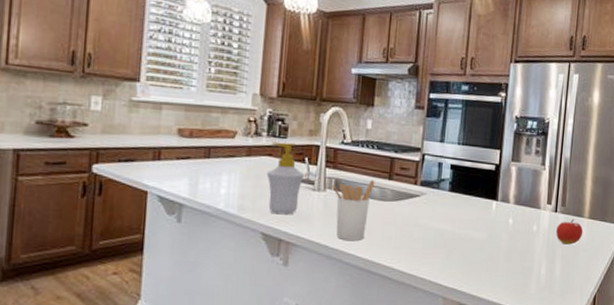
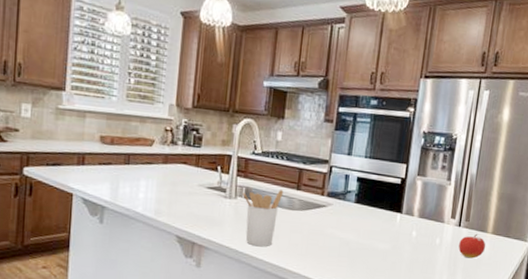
soap bottle: present [266,142,305,215] -> none [181,150,218,220]

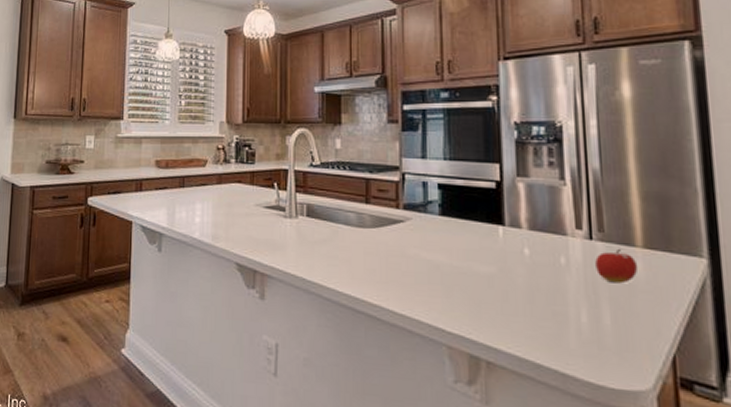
utensil holder: present [243,189,284,247] -> none [304,203,351,274]

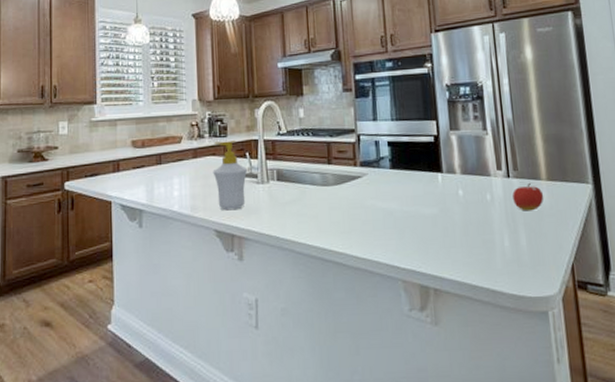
soap bottle: none [237,167,275,244] -> present [213,139,248,211]

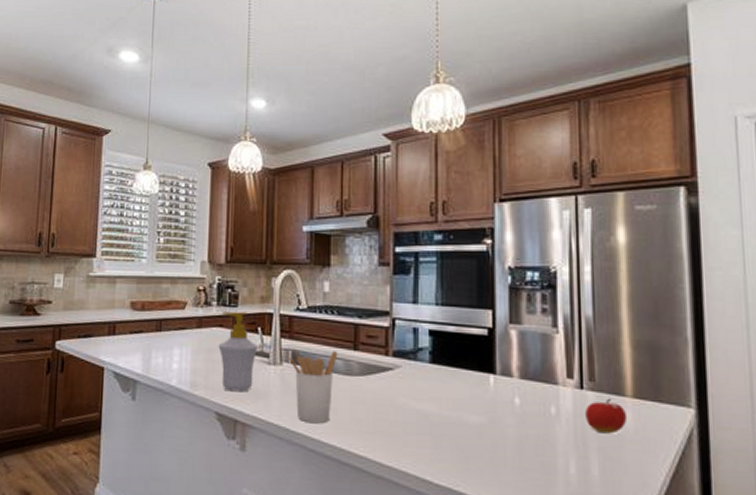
utensil holder: none [275,166,315,230] -> present [289,350,338,424]

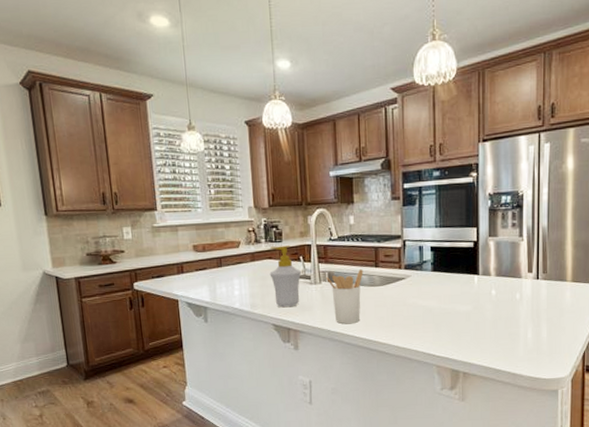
fruit: present [585,398,628,434] -> none [540,283,567,308]

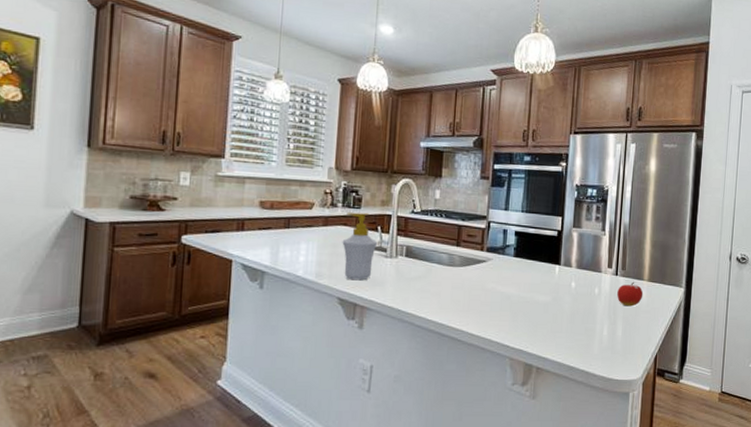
utensil holder: present [326,268,364,324] -> none [403,246,444,305]
fruit: none [540,283,567,308] -> present [617,281,644,307]

